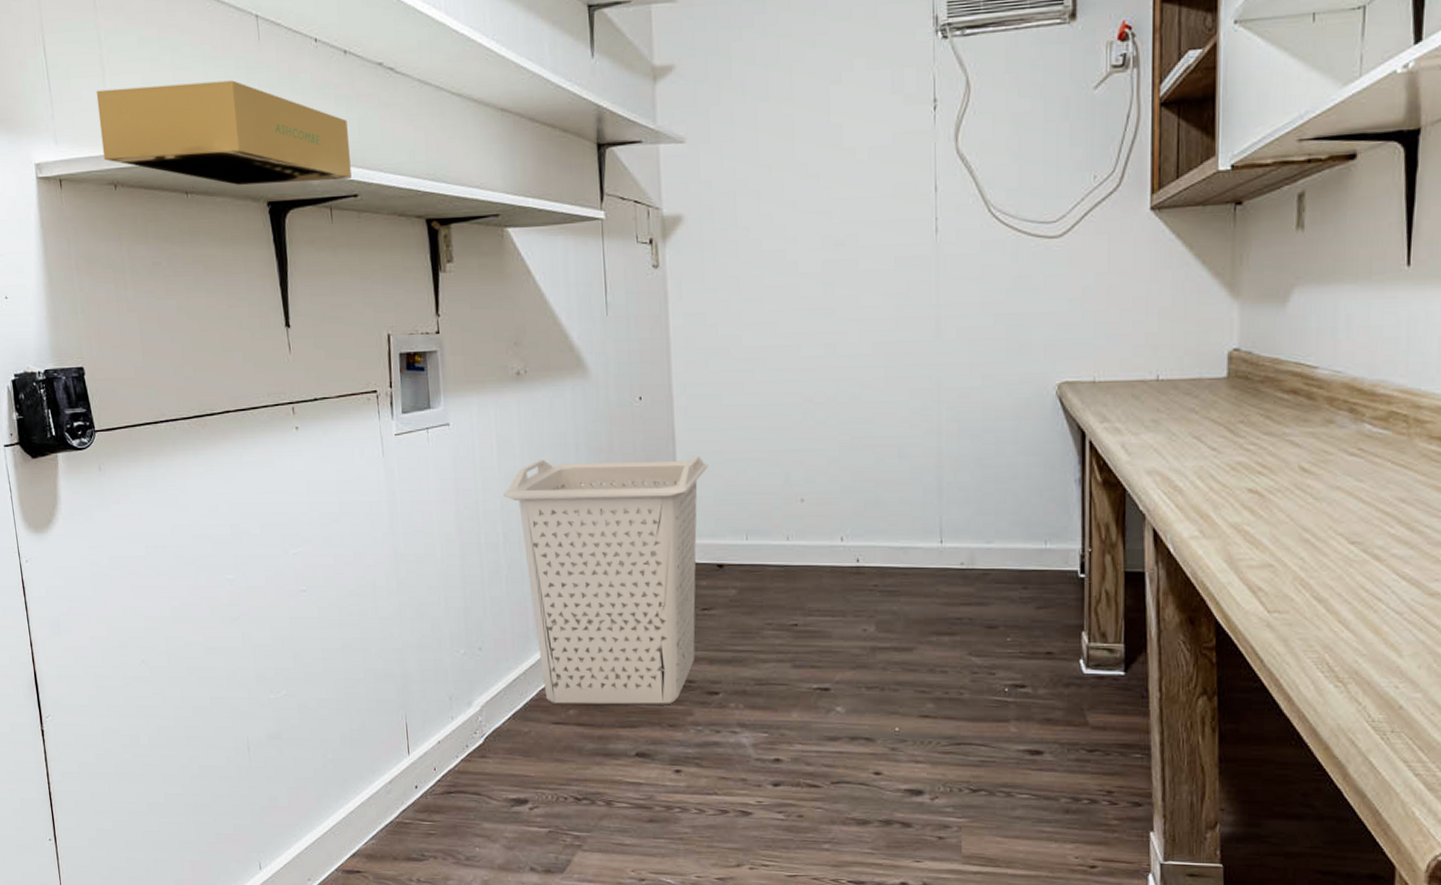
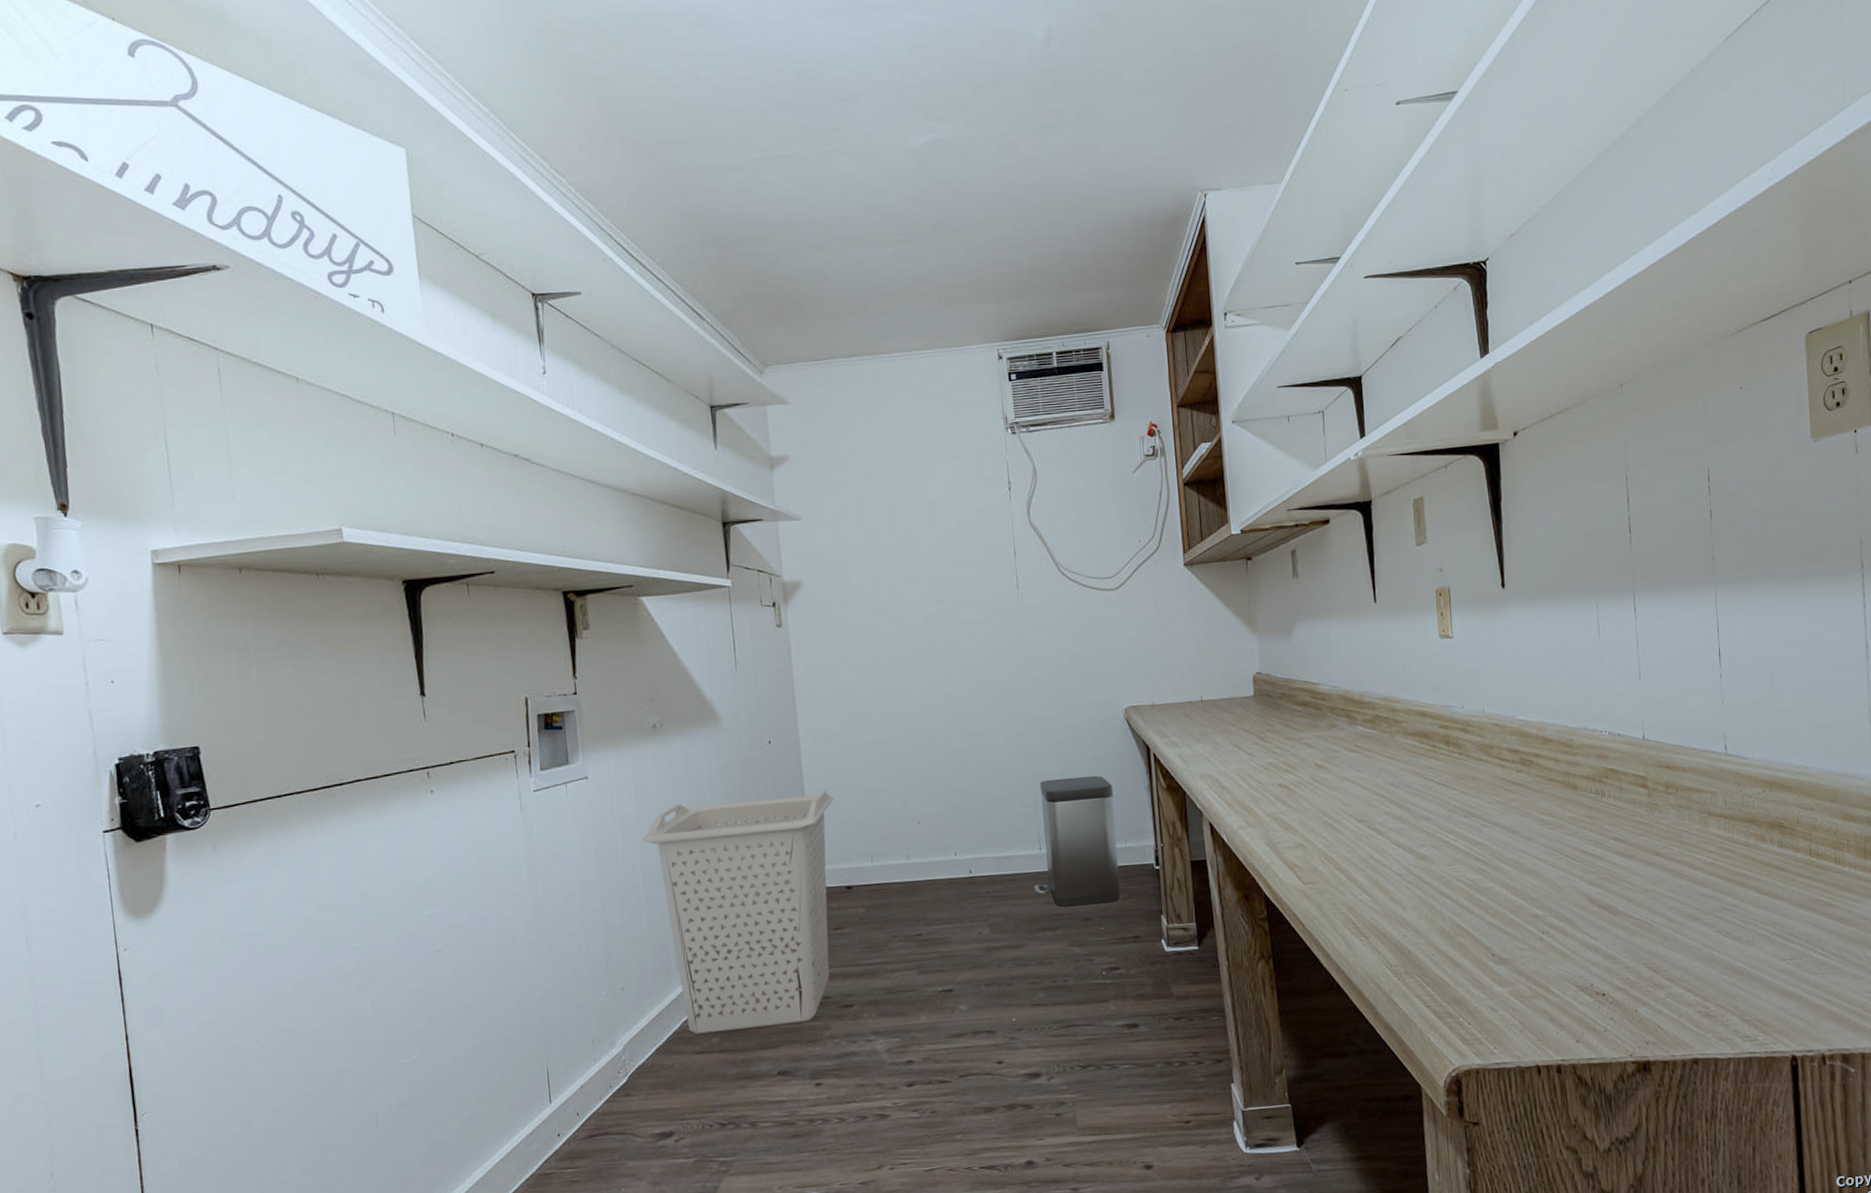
box: present [96,80,352,185] -> none [221,470,488,566]
pedal bin: none [931,461,1034,611] -> present [1034,775,1120,907]

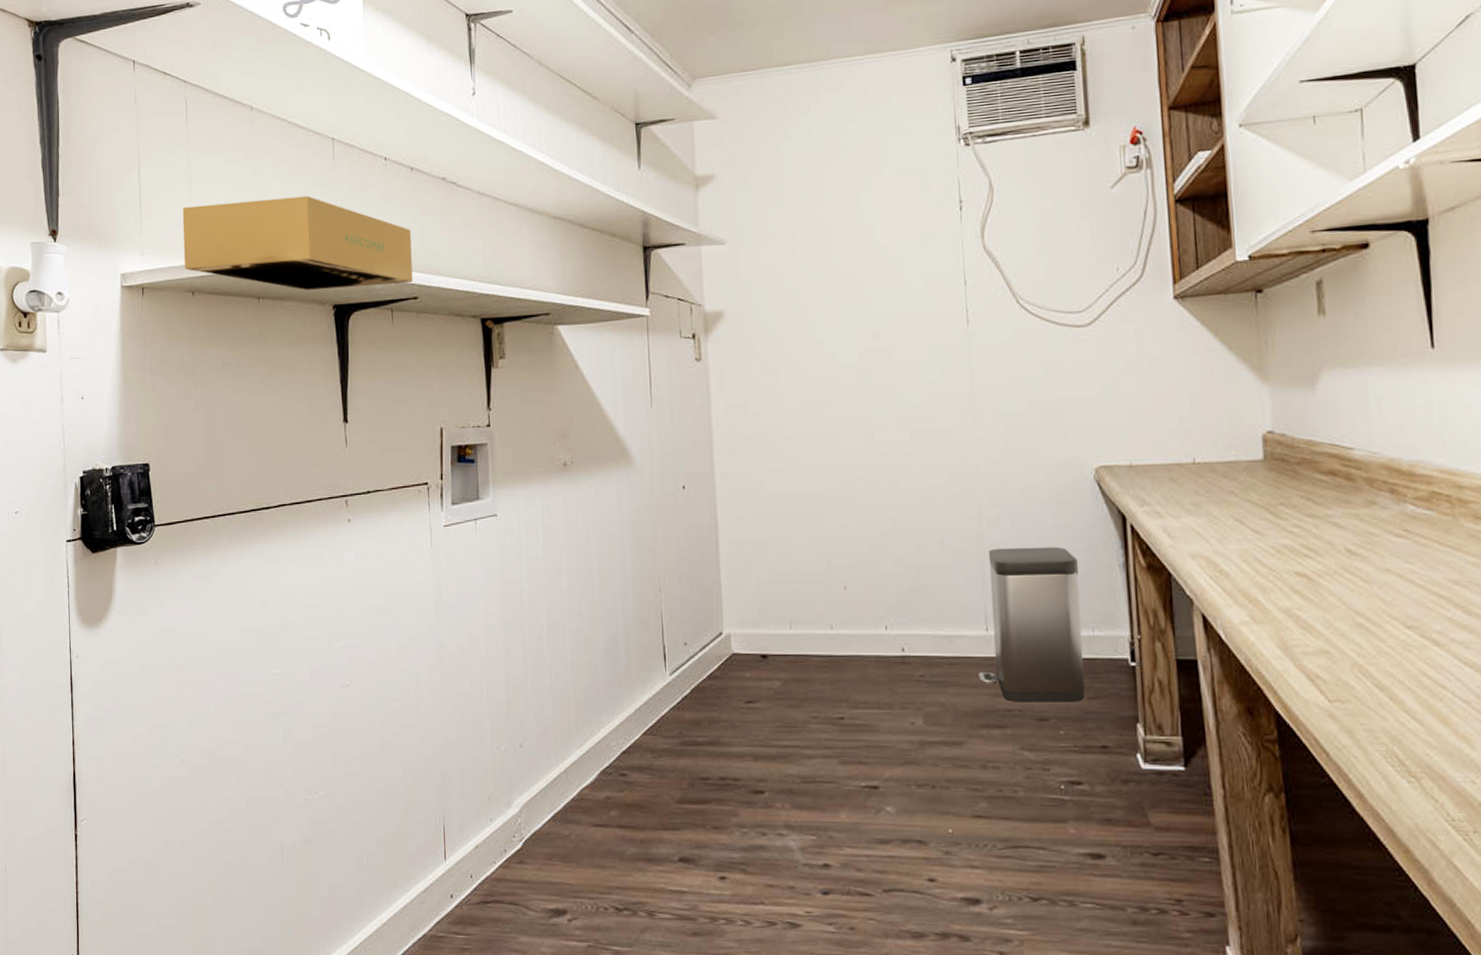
box: none [221,470,488,566] -> present [182,195,413,290]
laundry basket: present [642,790,834,1036] -> none [548,544,751,806]

